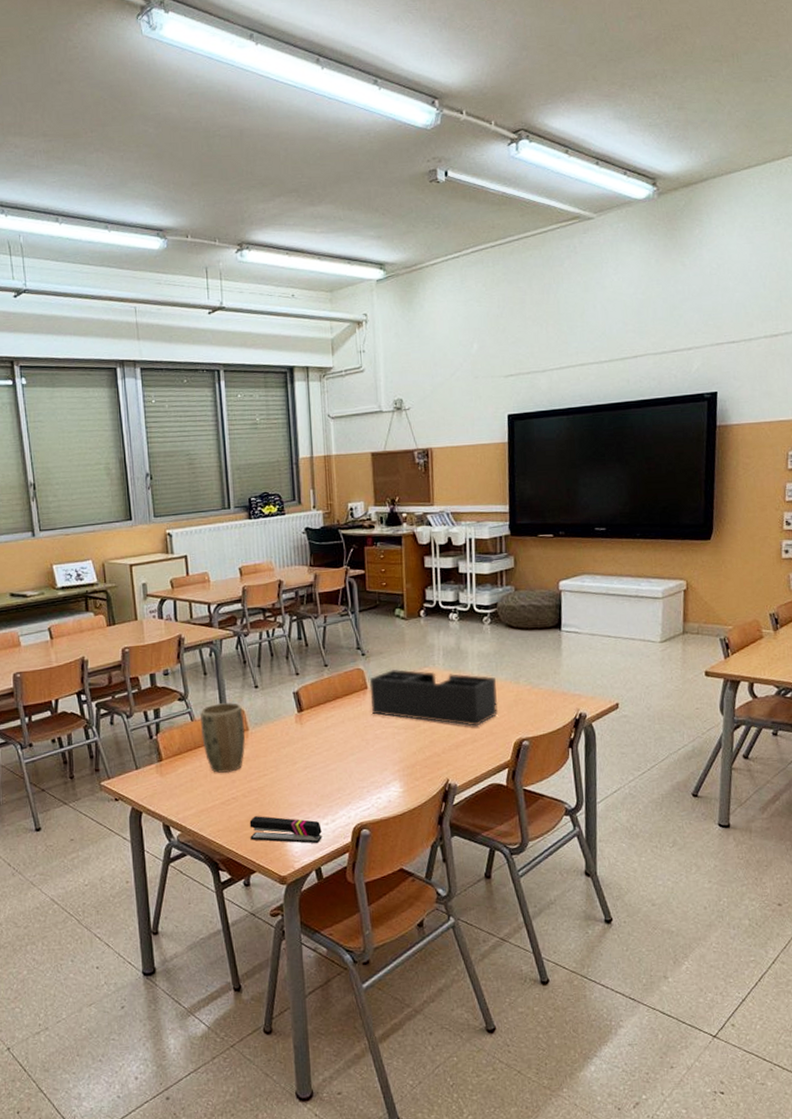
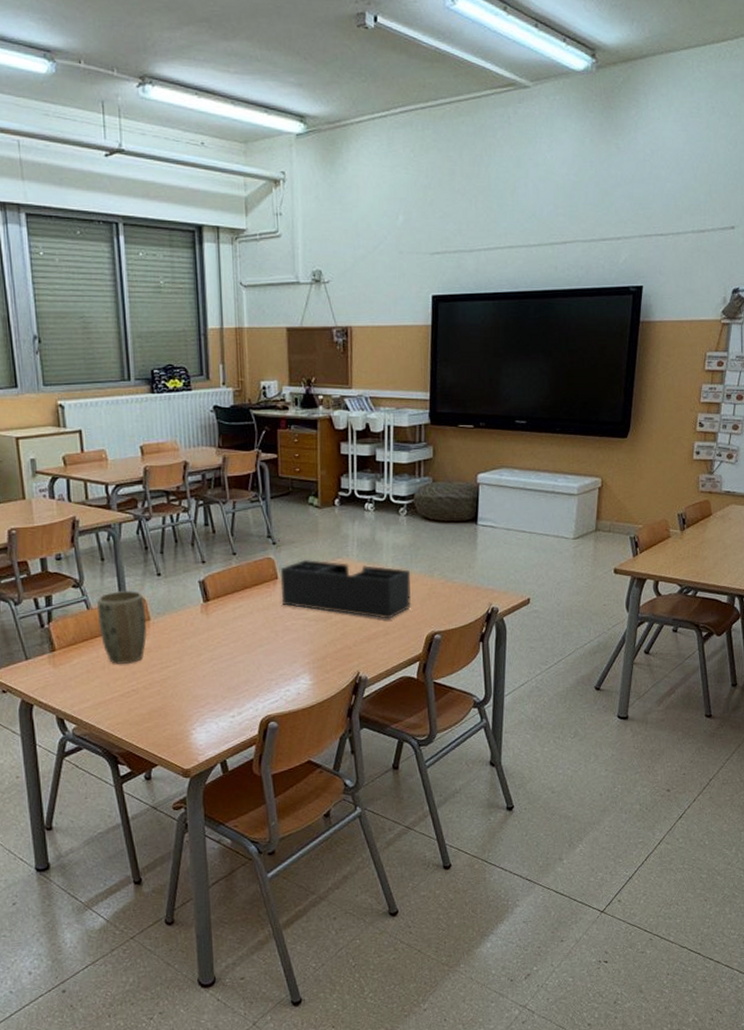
stapler: present [249,816,322,844] -> none [151,708,228,737]

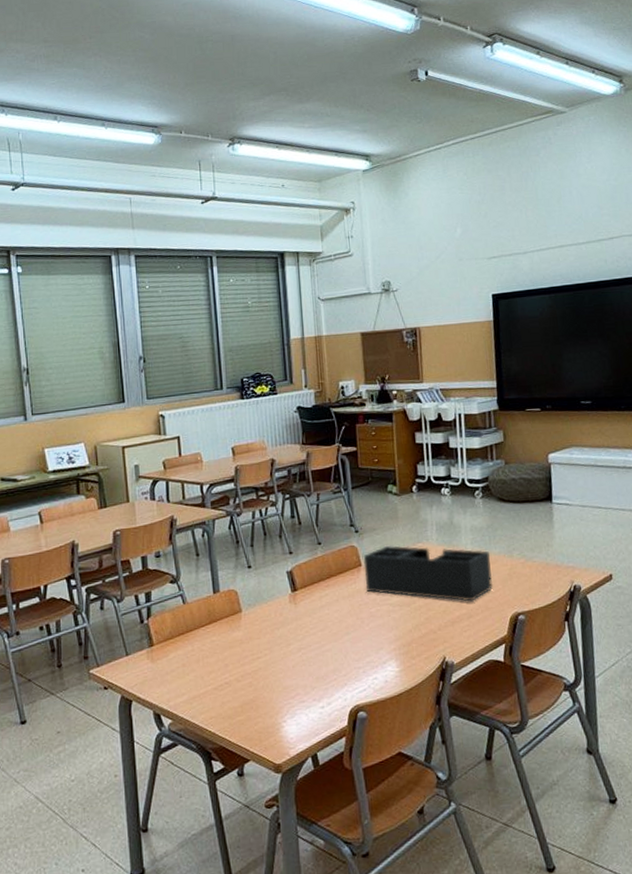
plant pot: present [97,591,147,664] -> none [192,583,238,657]

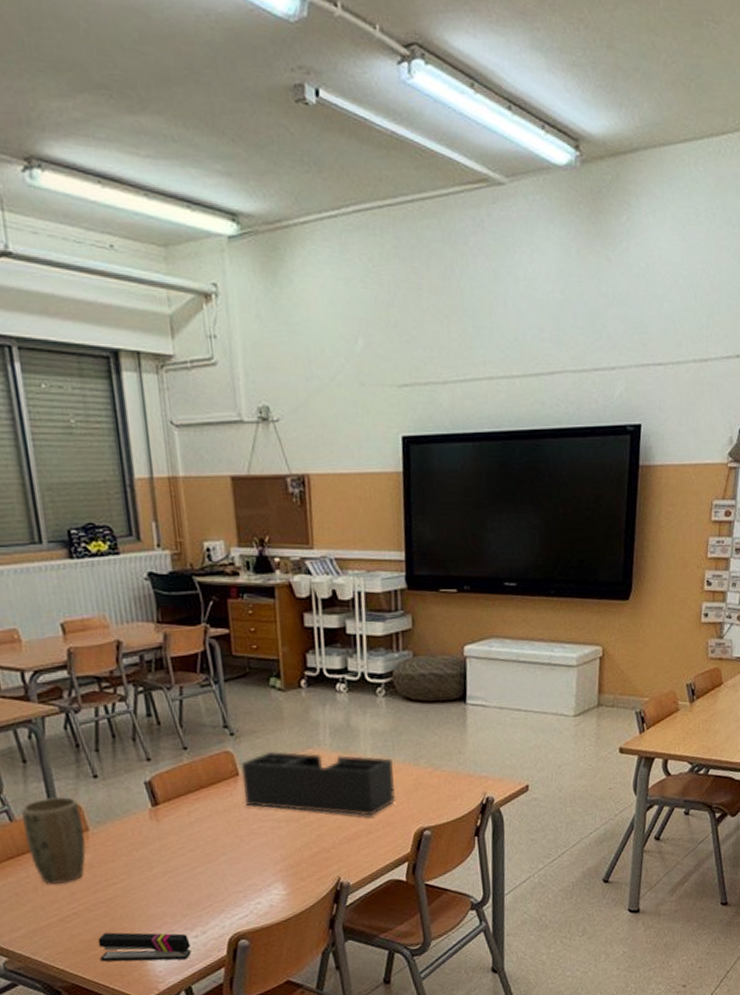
plant pot: none [192,583,238,657] -> present [21,797,86,884]
stapler: none [243,701,318,729] -> present [97,932,191,962]

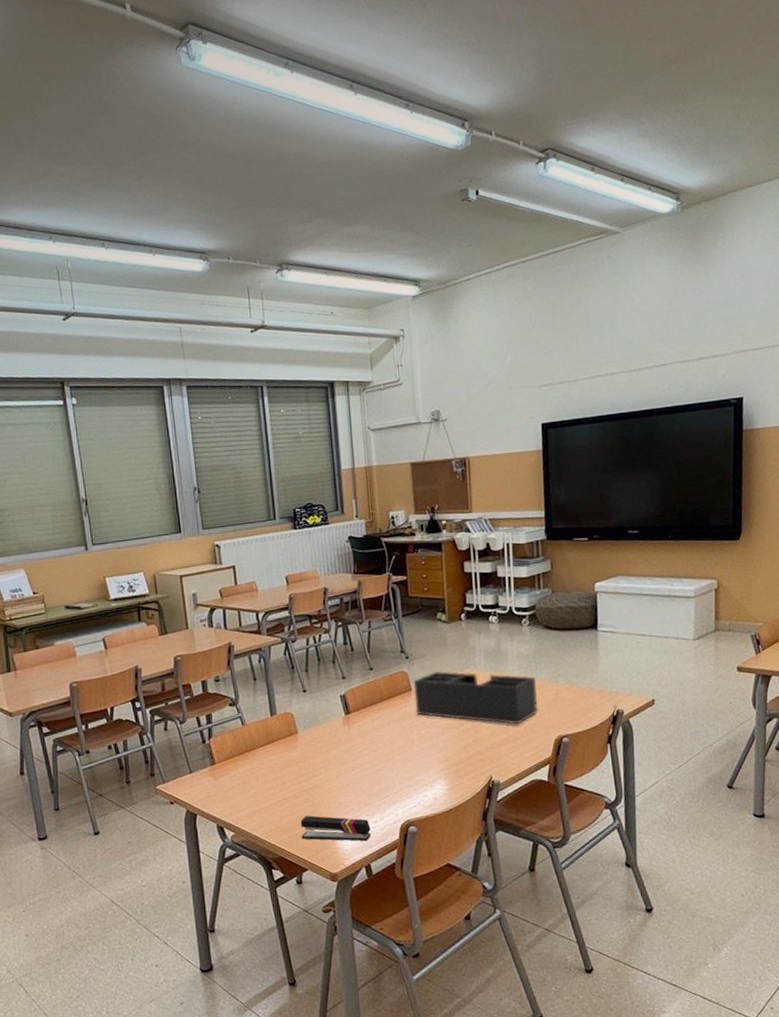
plant pot: present [21,797,86,884] -> none [251,706,295,775]

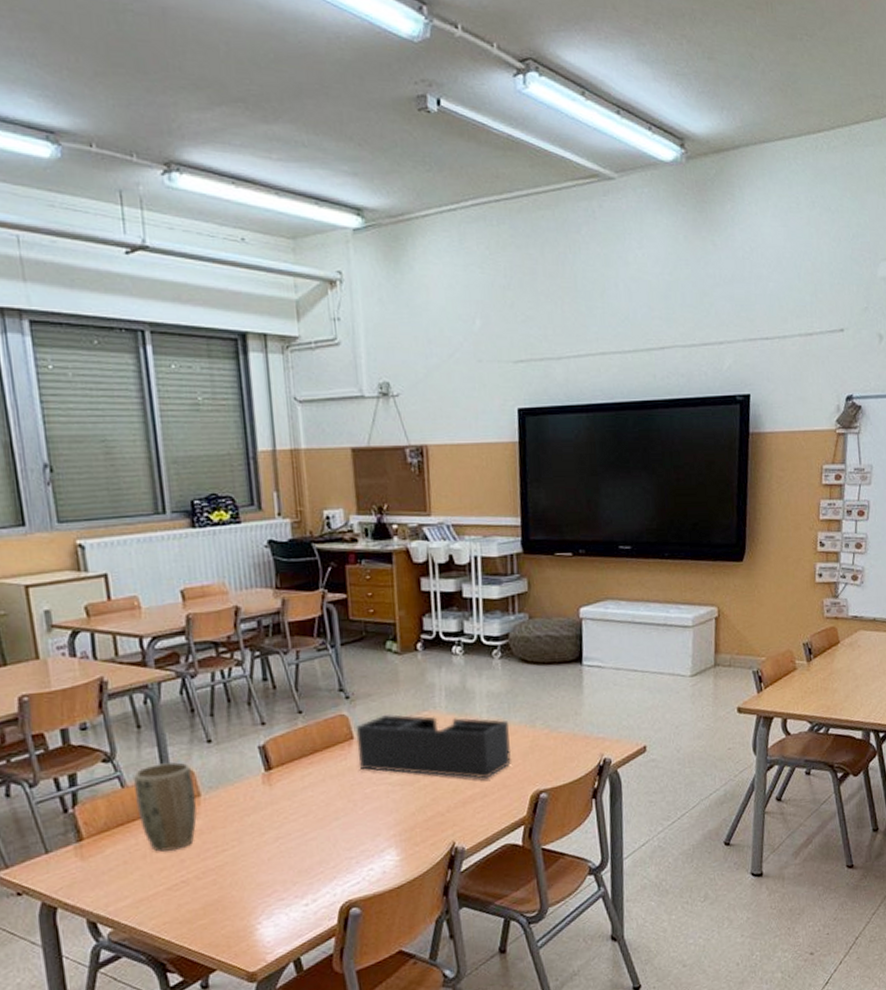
plant pot: none [251,706,295,775] -> present [134,762,197,852]
stapler: present [300,815,371,842] -> none [205,901,301,932]

